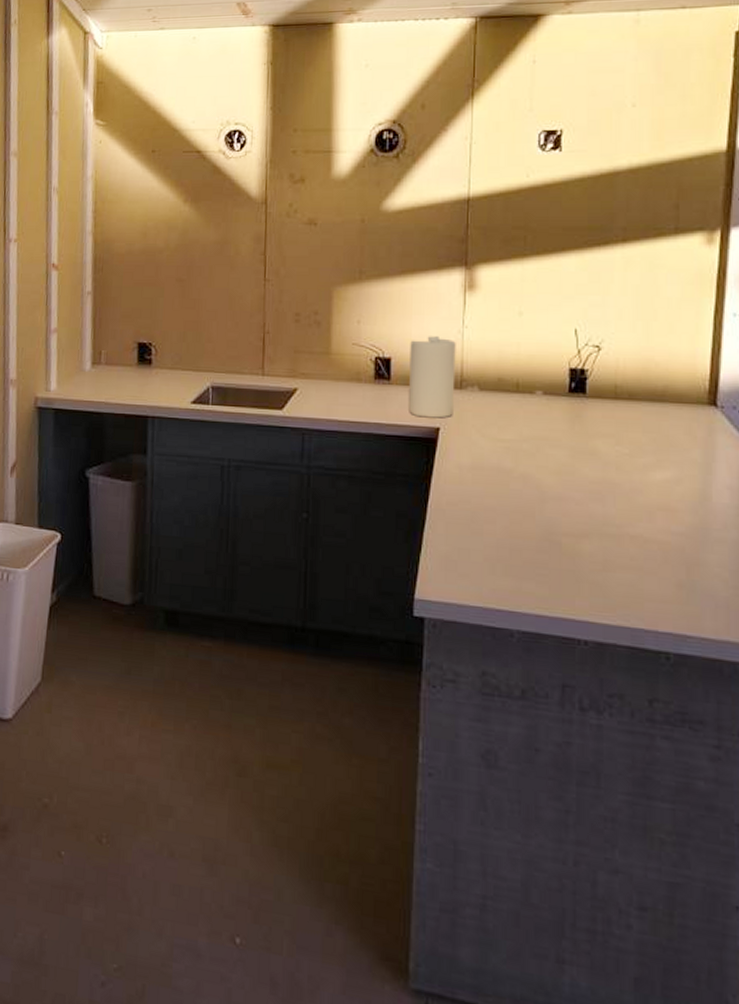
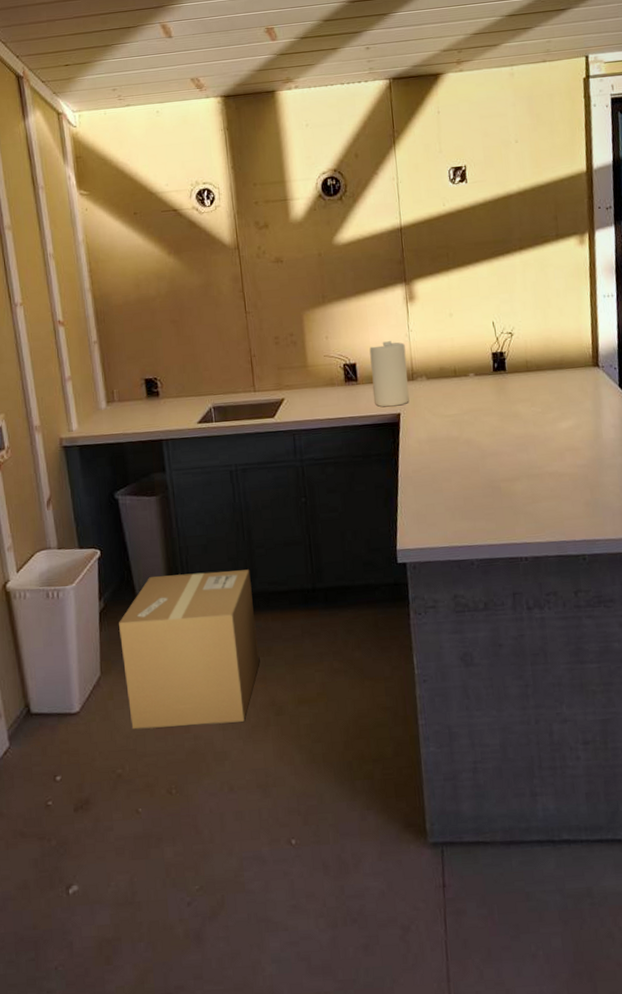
cardboard box: none [67,576,229,775] -> present [119,569,259,730]

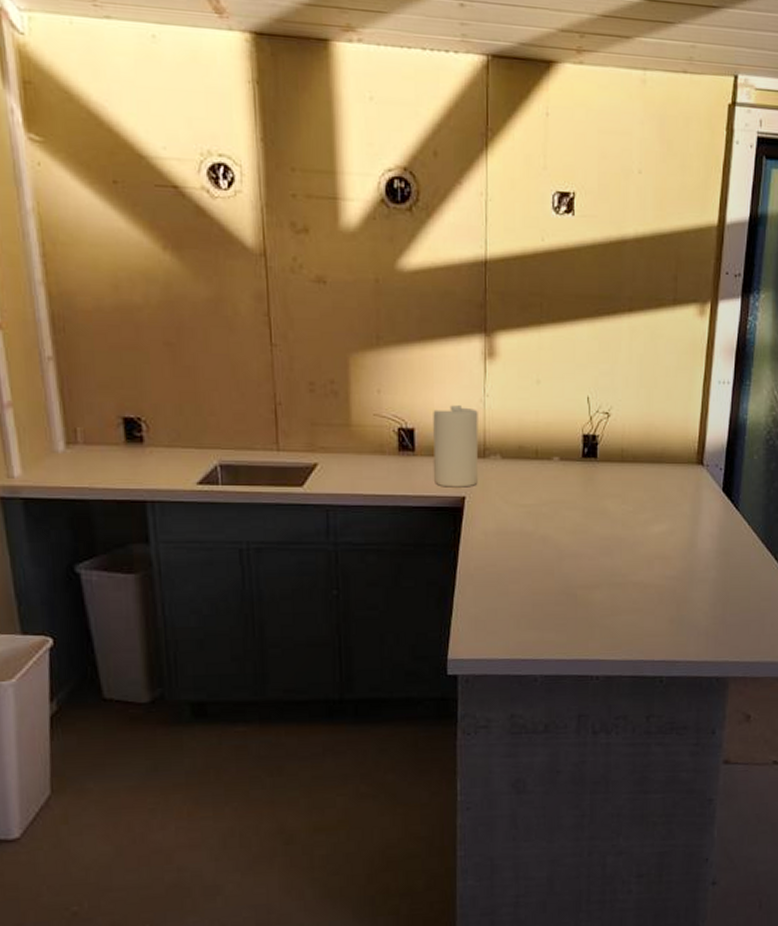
cardboard box: present [119,569,259,730] -> none [78,673,267,860]

